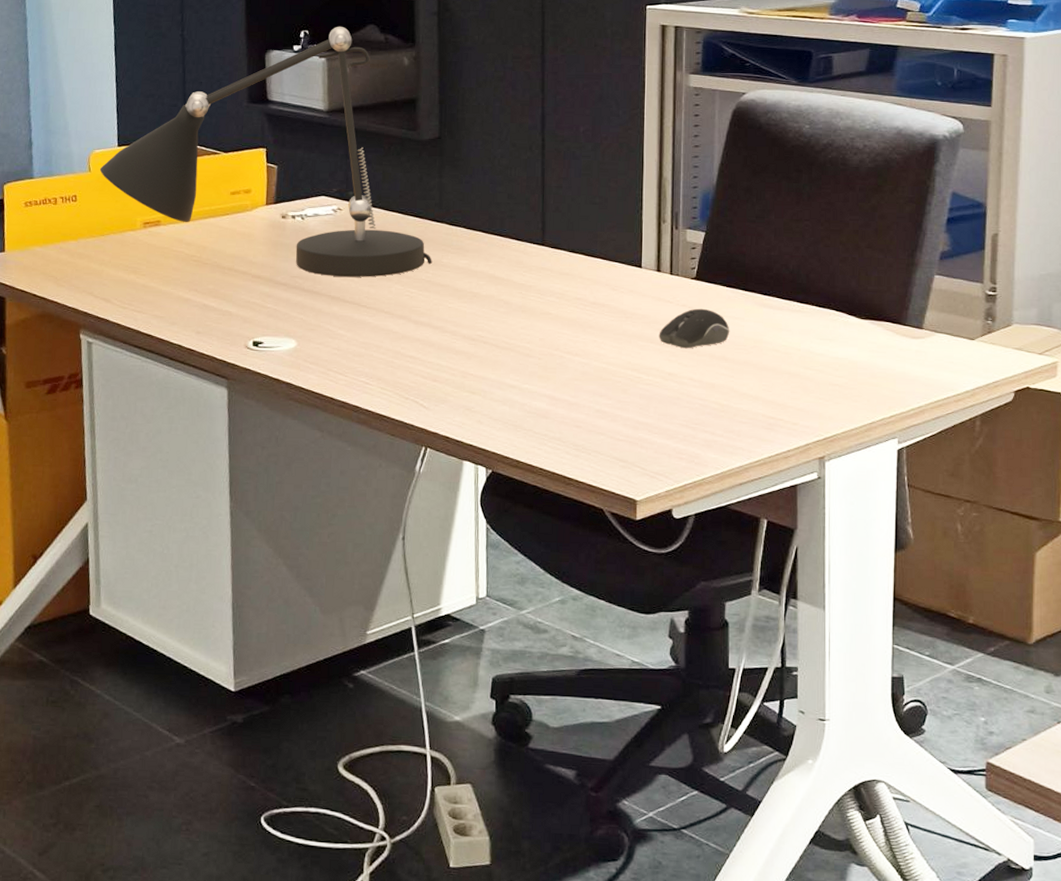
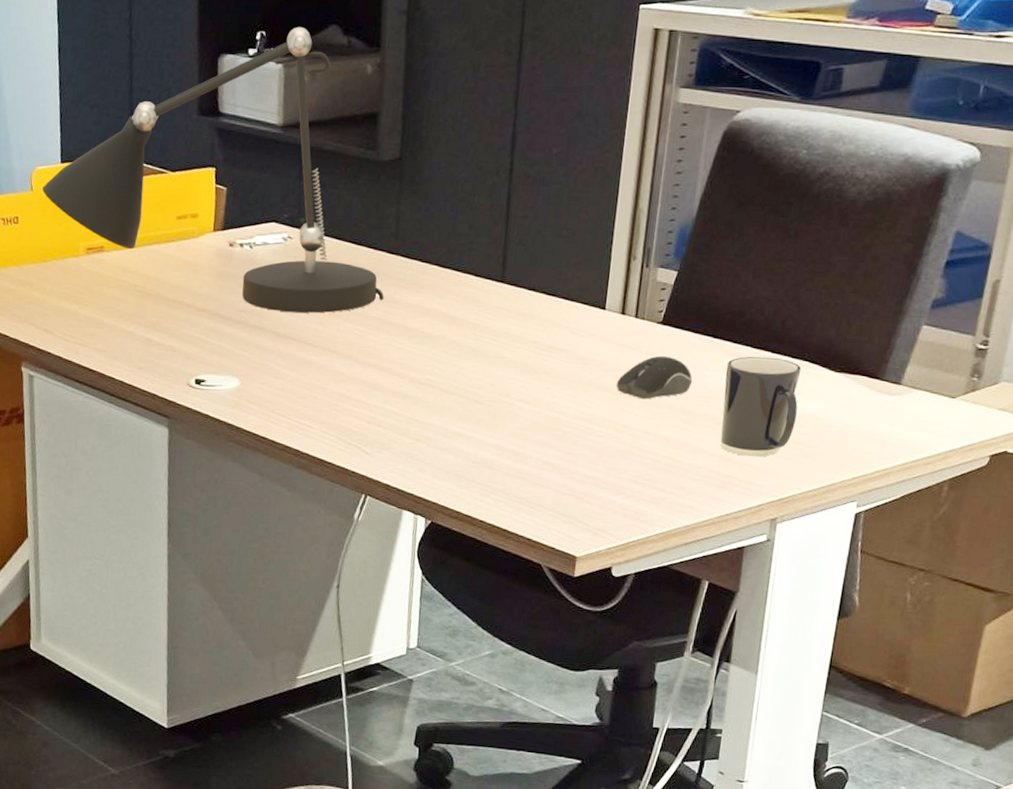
mug: none [760,306,831,399] -> present [720,356,802,457]

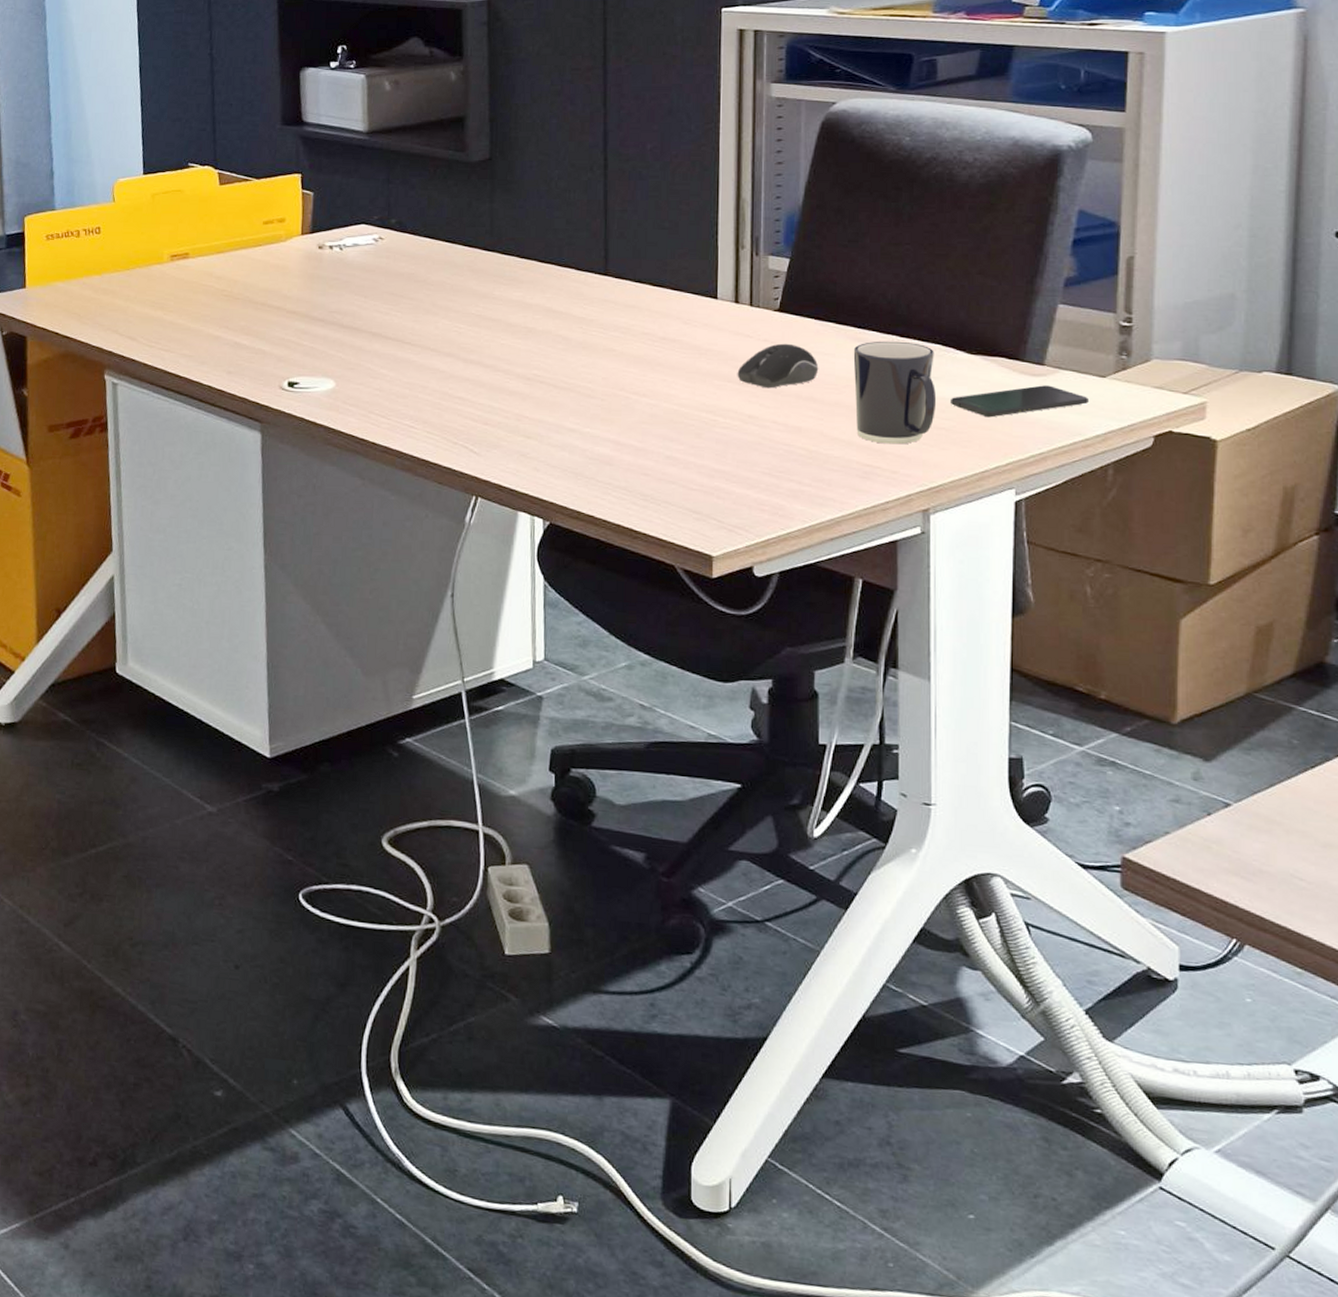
desk lamp: present [42,26,384,313] -> none [124,40,483,312]
smartphone: none [809,404,937,434] -> present [949,385,1090,418]

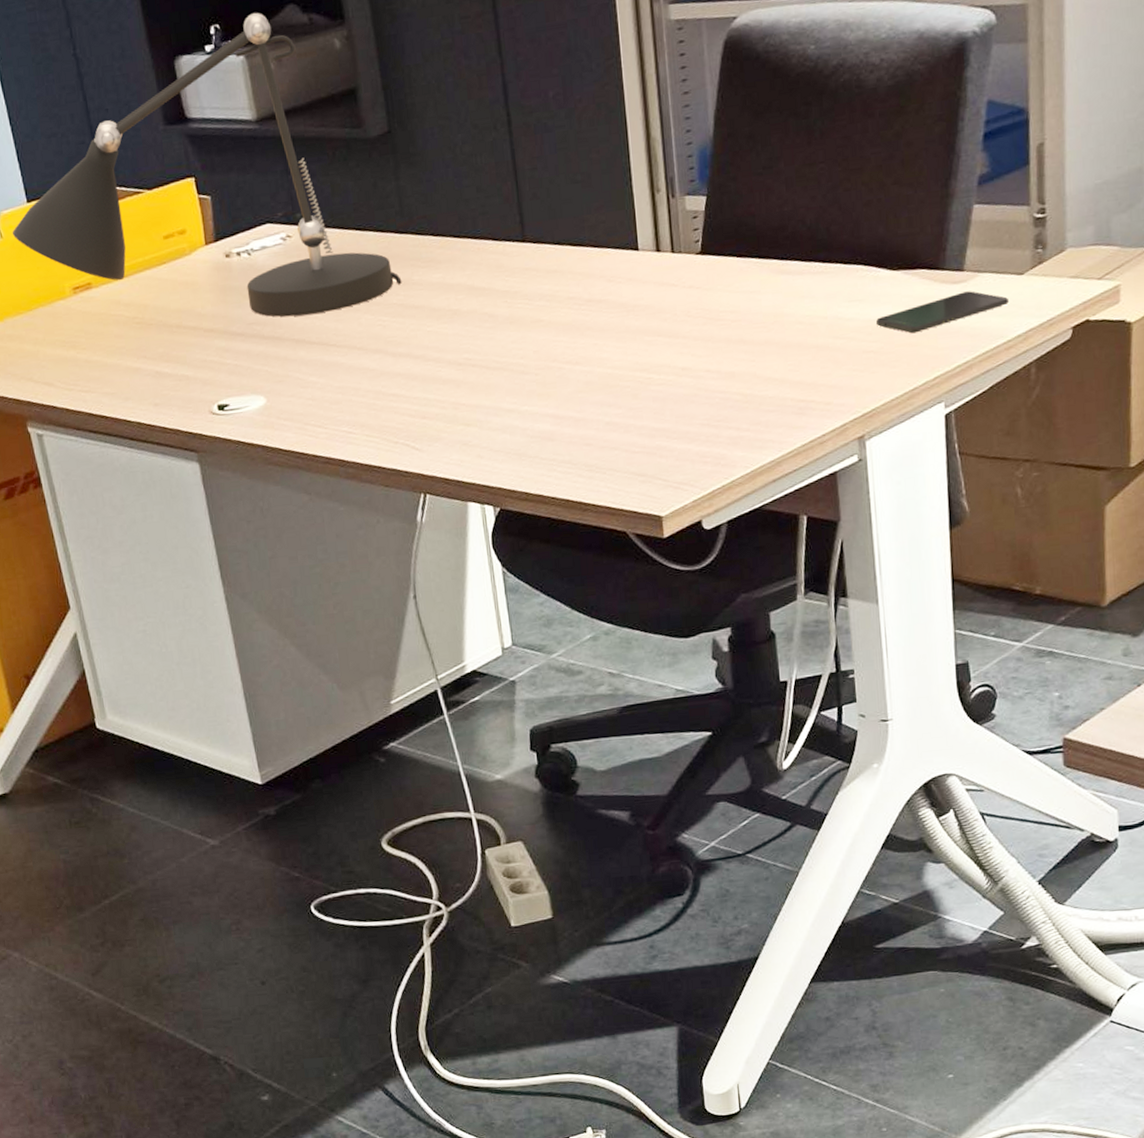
desk lamp: none [124,40,483,312] -> present [12,12,402,317]
computer mouse: present [737,343,819,389] -> none [666,286,746,337]
mug: present [853,341,937,445] -> none [778,267,863,377]

